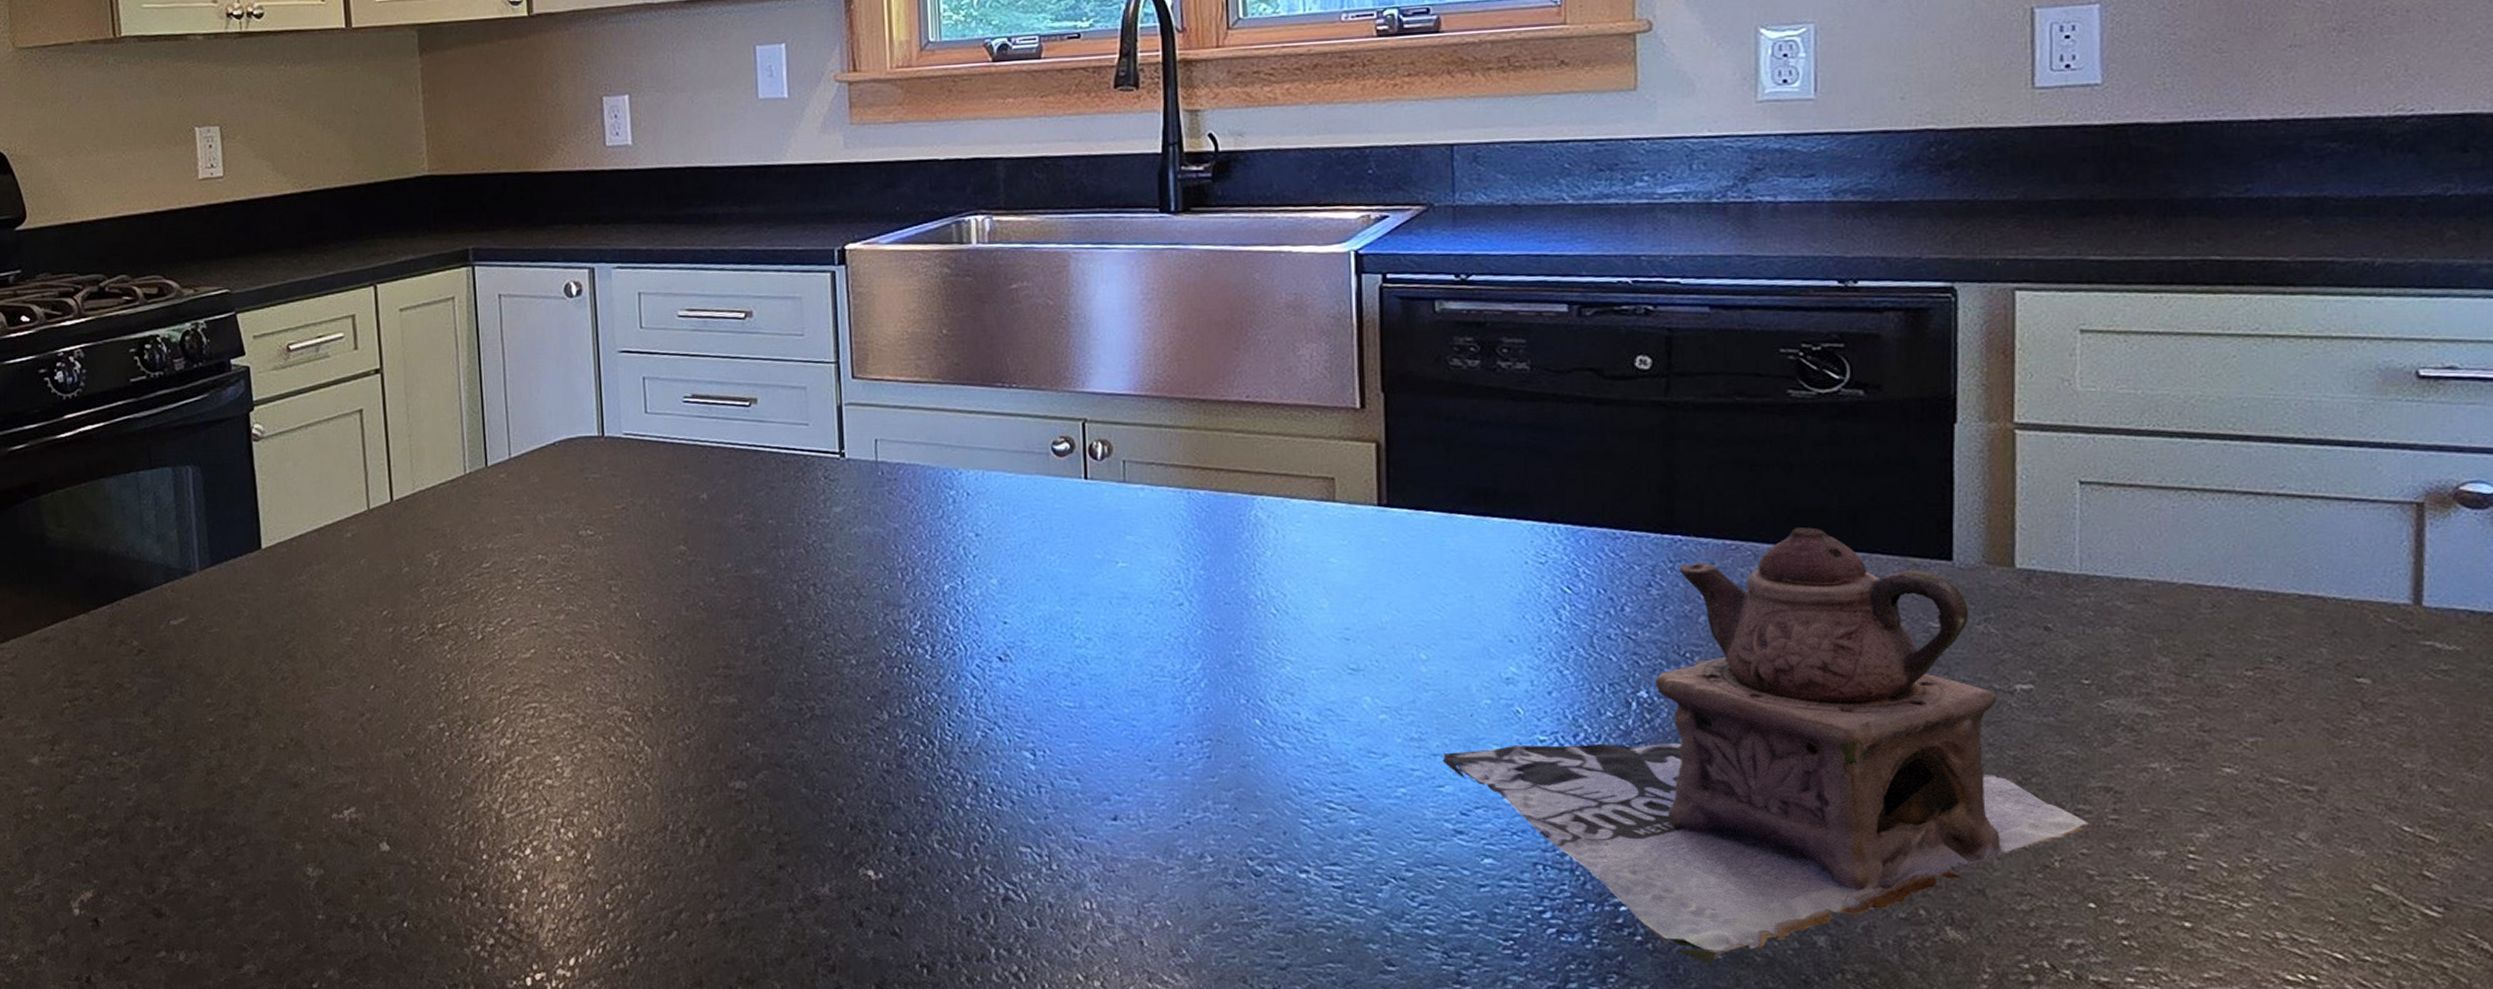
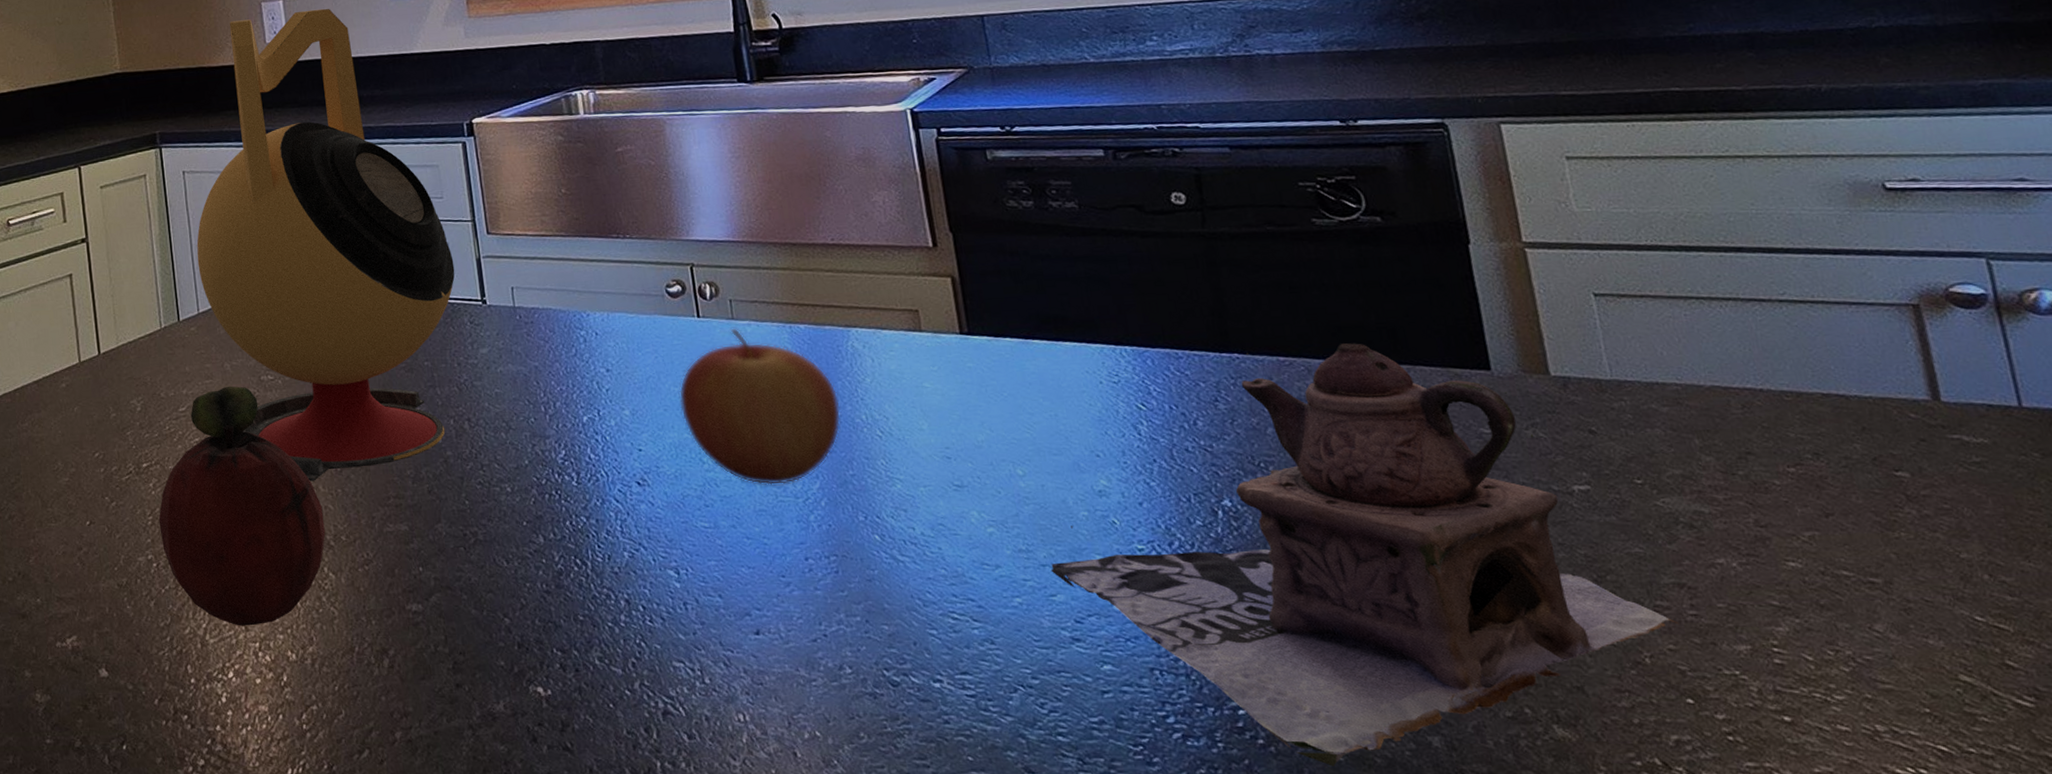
fruit: none [453,540,643,801] -> present [158,386,326,626]
kettle: none [511,107,812,648] -> present [196,8,455,482]
apple: none [1054,492,1234,663] -> present [679,328,841,485]

